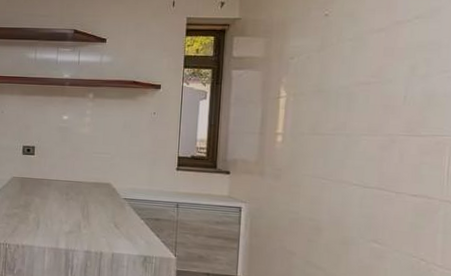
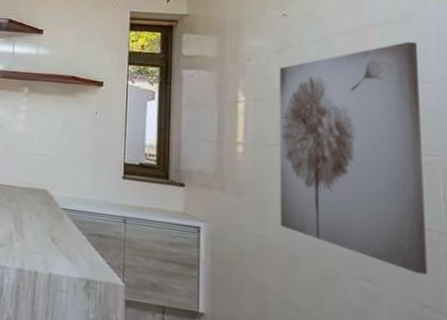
wall art: none [309,35,441,235] -> present [279,41,428,275]

